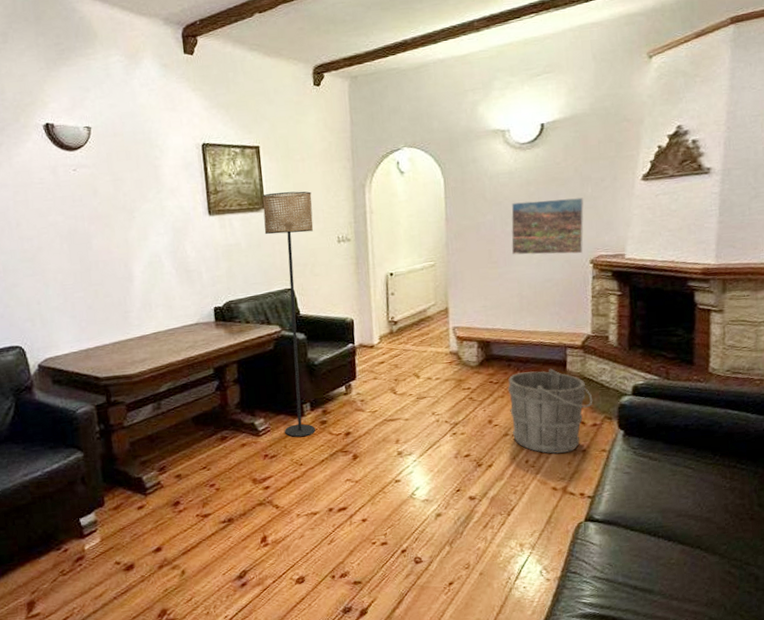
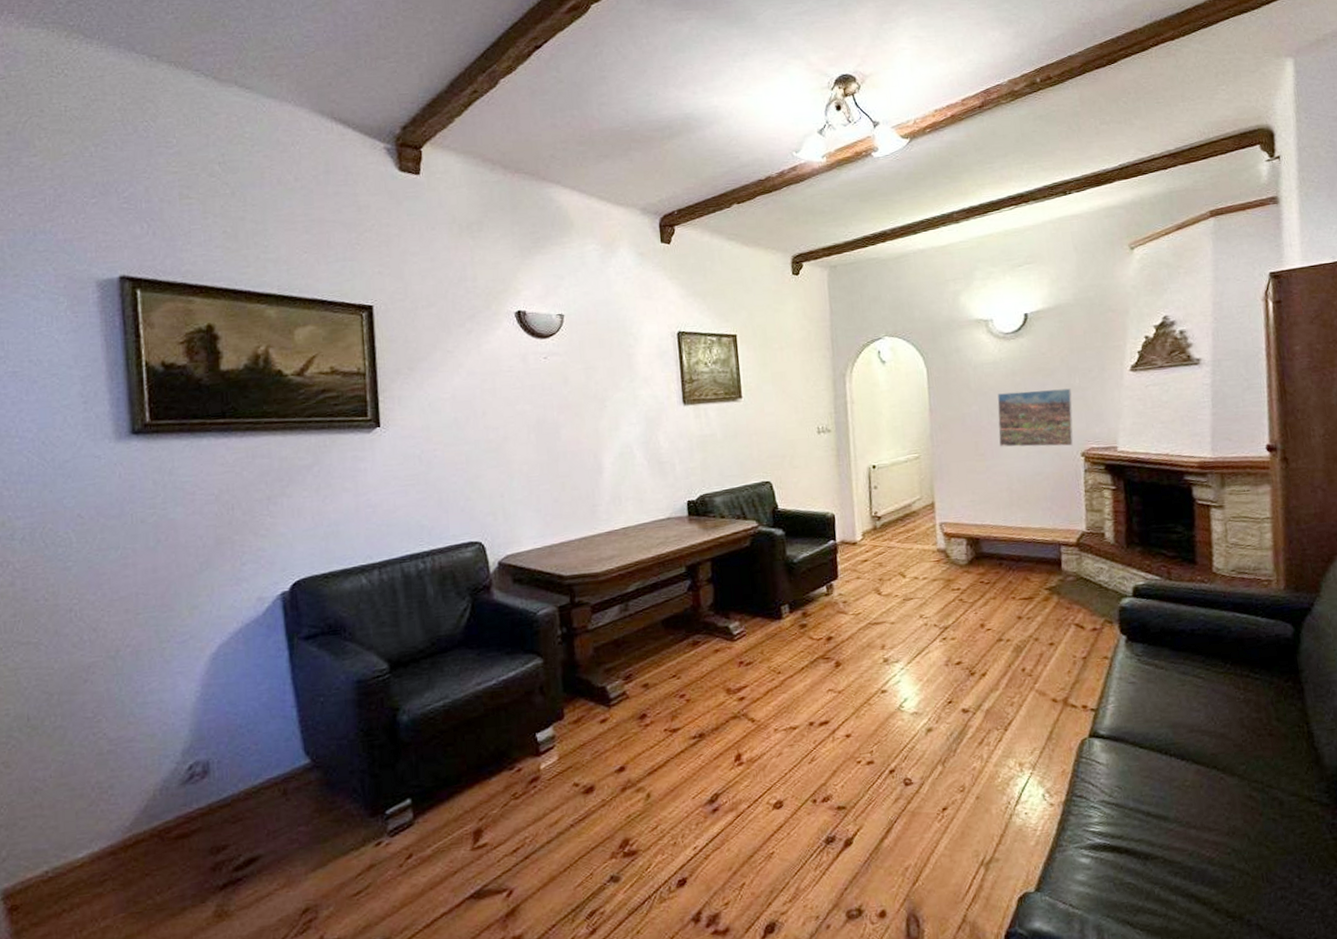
floor lamp: present [262,191,315,438] -> none [739,380,795,643]
bucket: present [508,368,593,454] -> none [1000,567,1092,661]

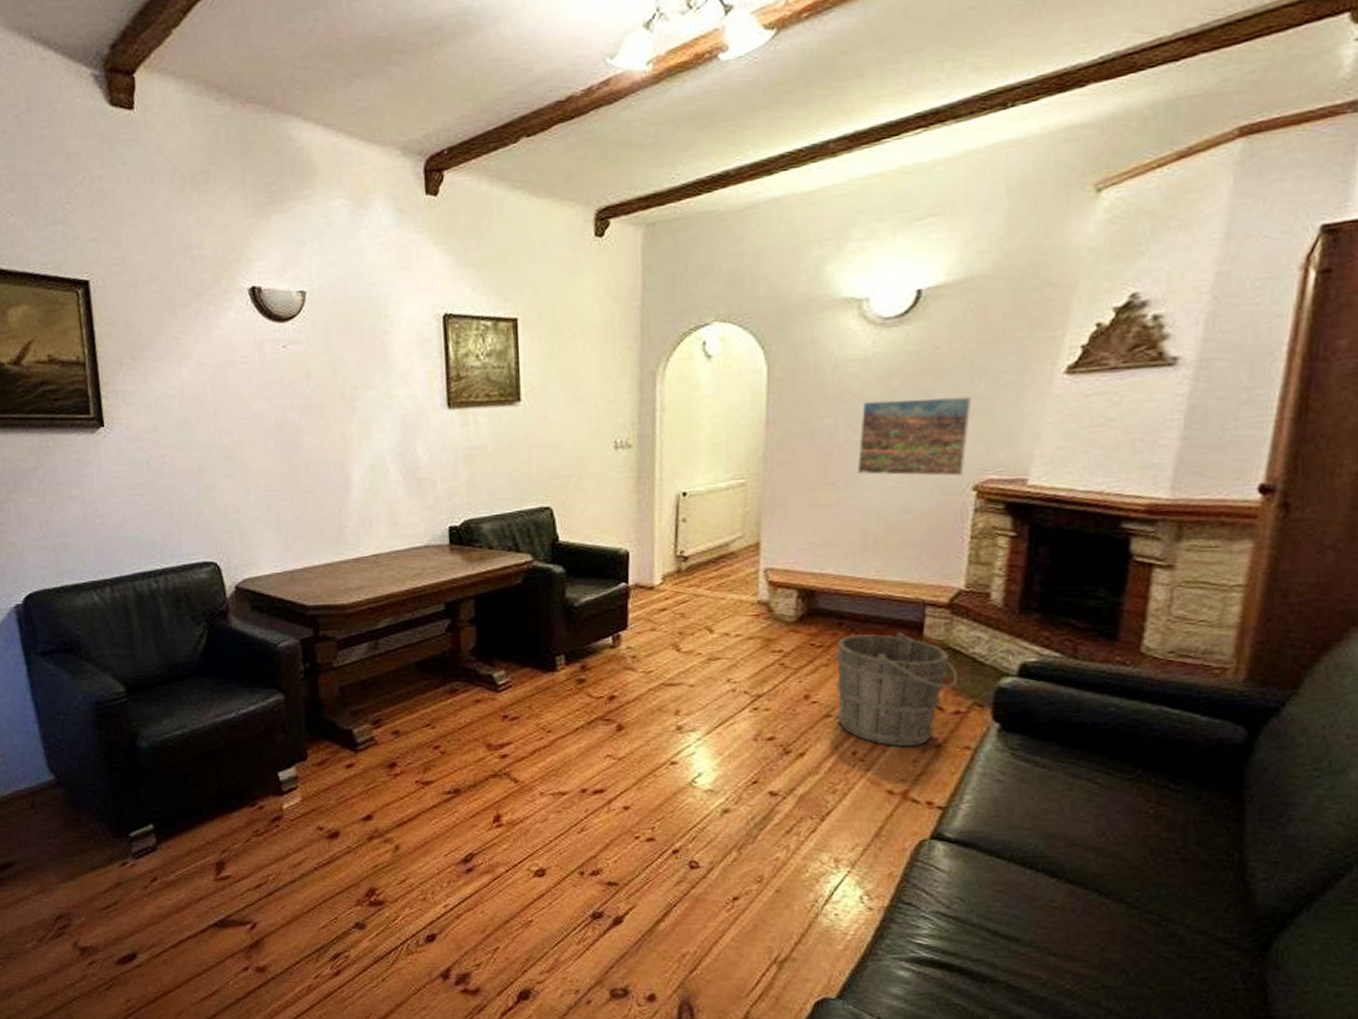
bucket: none [1000,567,1092,661] -> present [836,632,958,746]

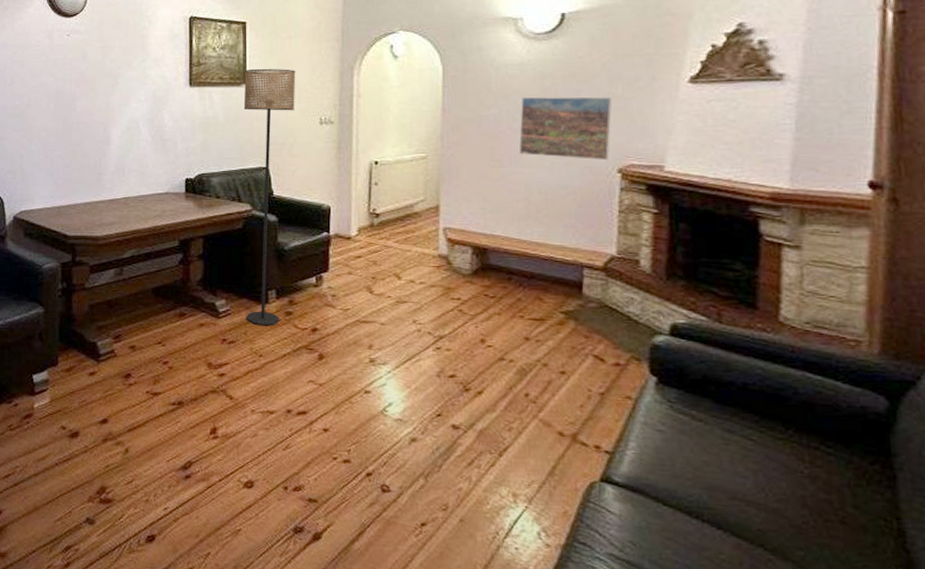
floor lamp: none [517,379,584,698] -> present [243,68,296,326]
bucket: present [836,632,958,746] -> none [507,289,616,392]

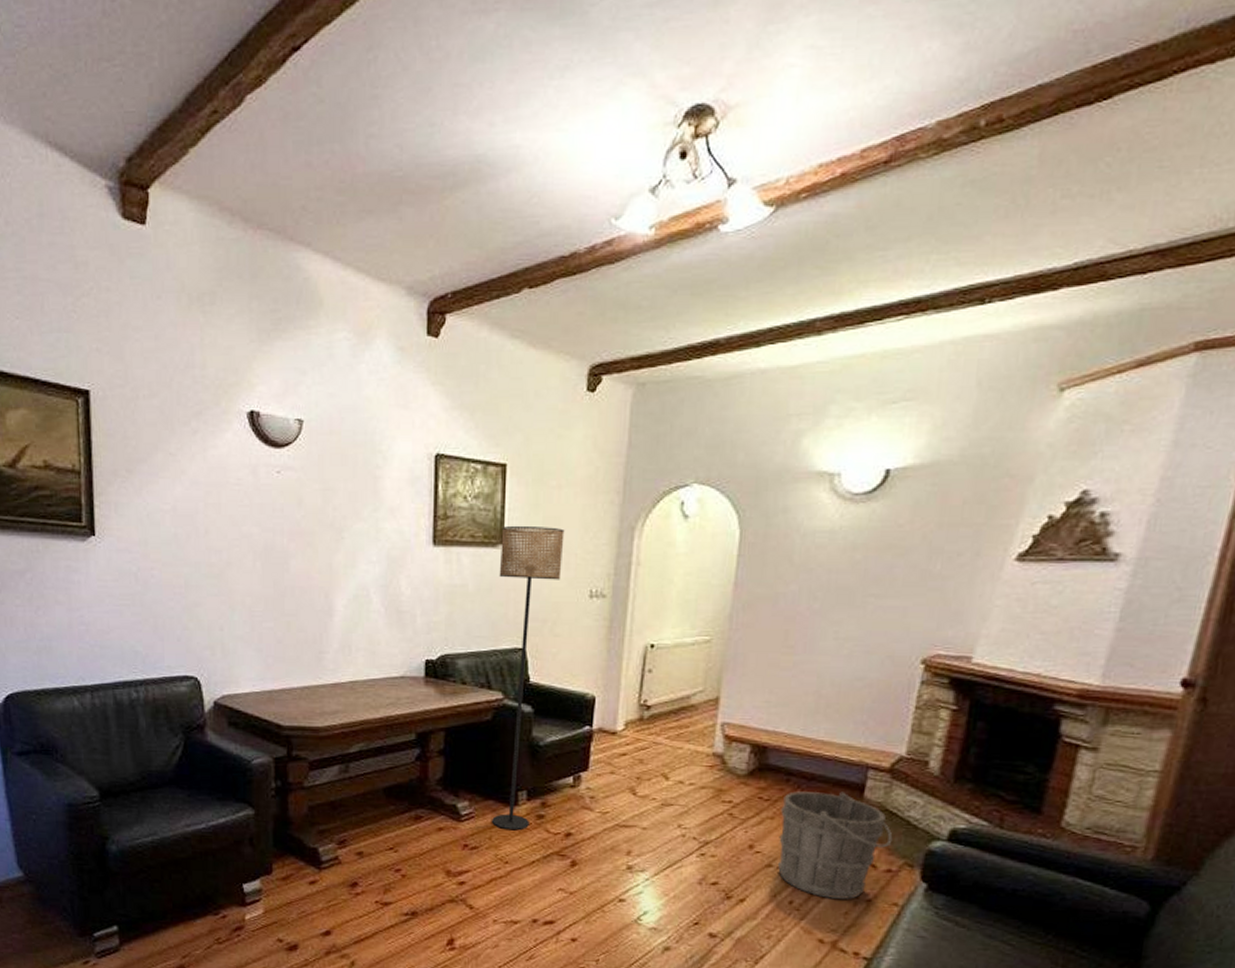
bucket: none [507,289,616,392] -> present [777,791,893,899]
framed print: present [518,97,612,161] -> none [815,572,928,650]

